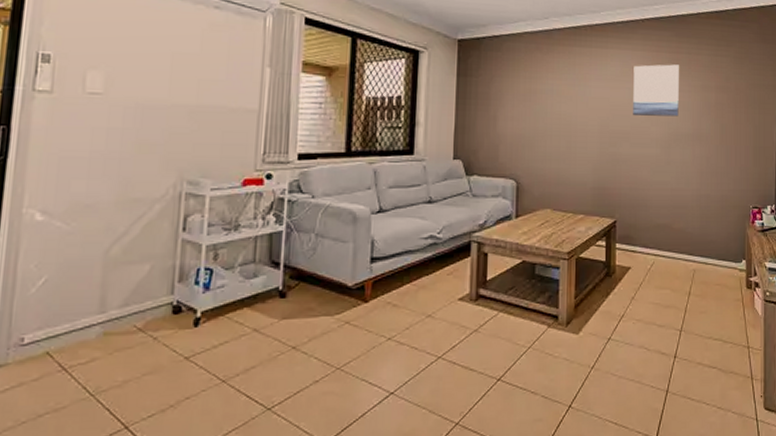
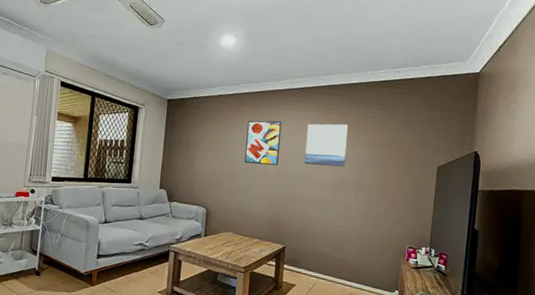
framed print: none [561,62,604,119] -> present [245,120,282,165]

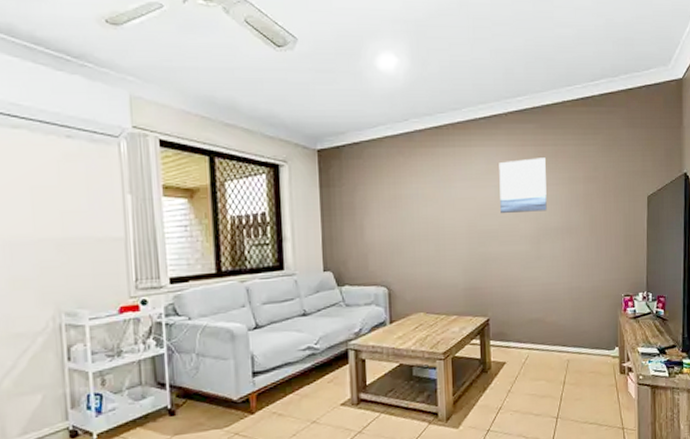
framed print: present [245,120,282,165] -> none [426,162,470,223]

